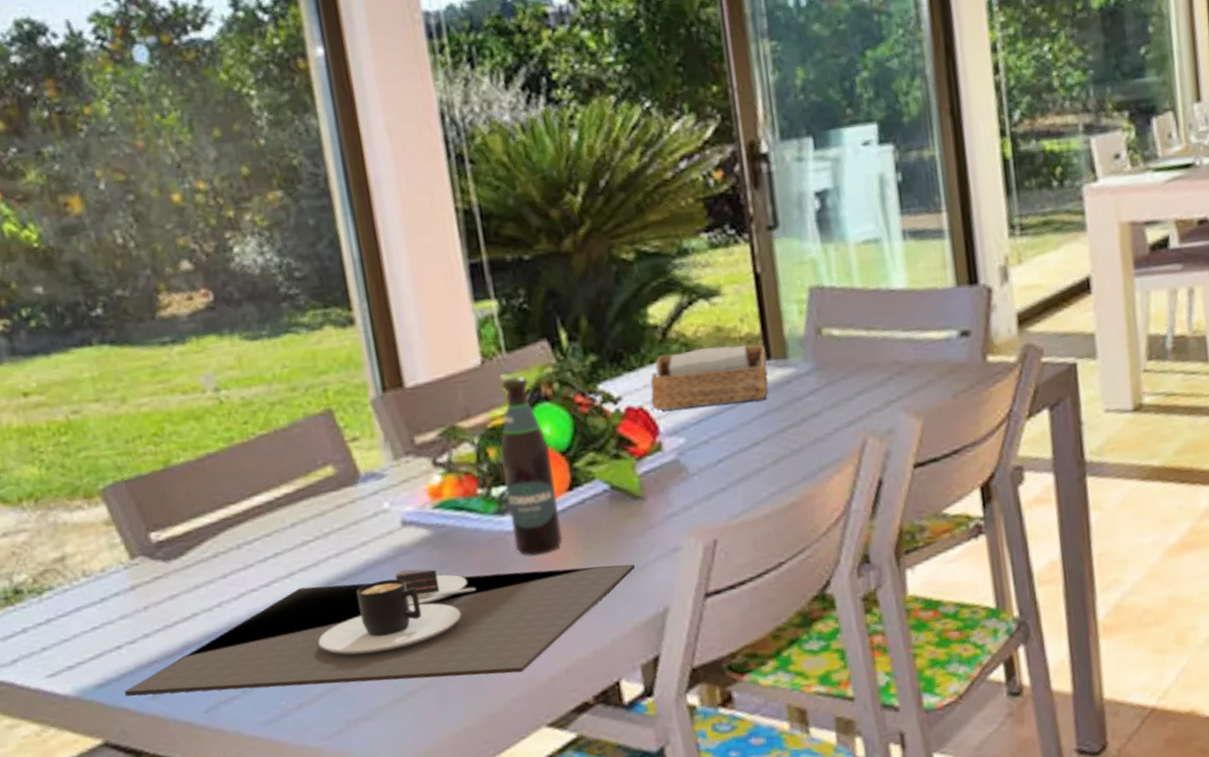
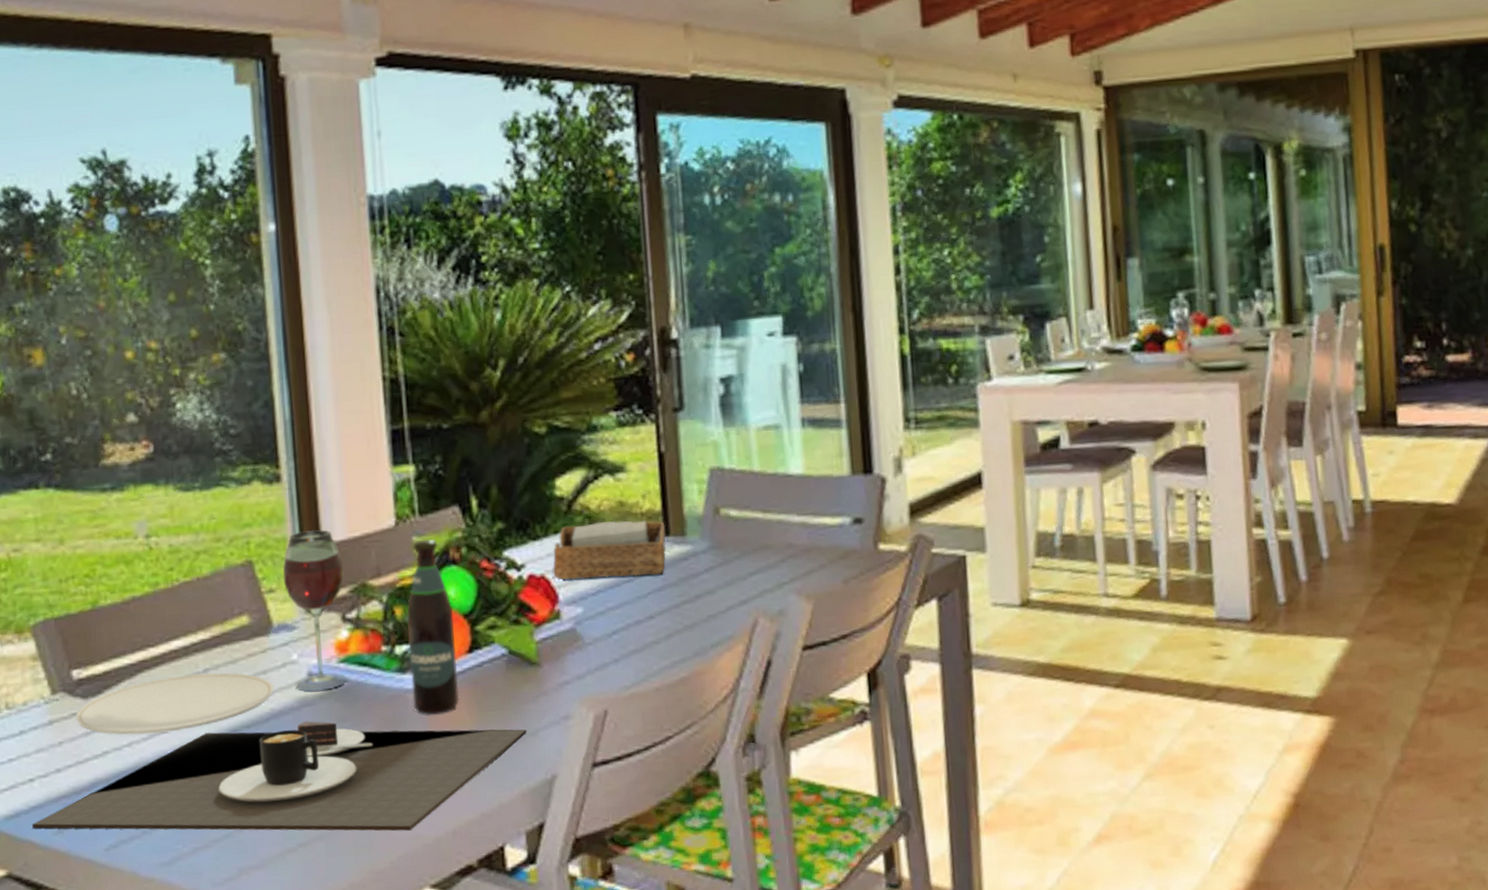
plate: none [158,525,367,596] -> present [75,672,274,735]
wineglass: none [365,373,443,540] -> present [283,529,346,691]

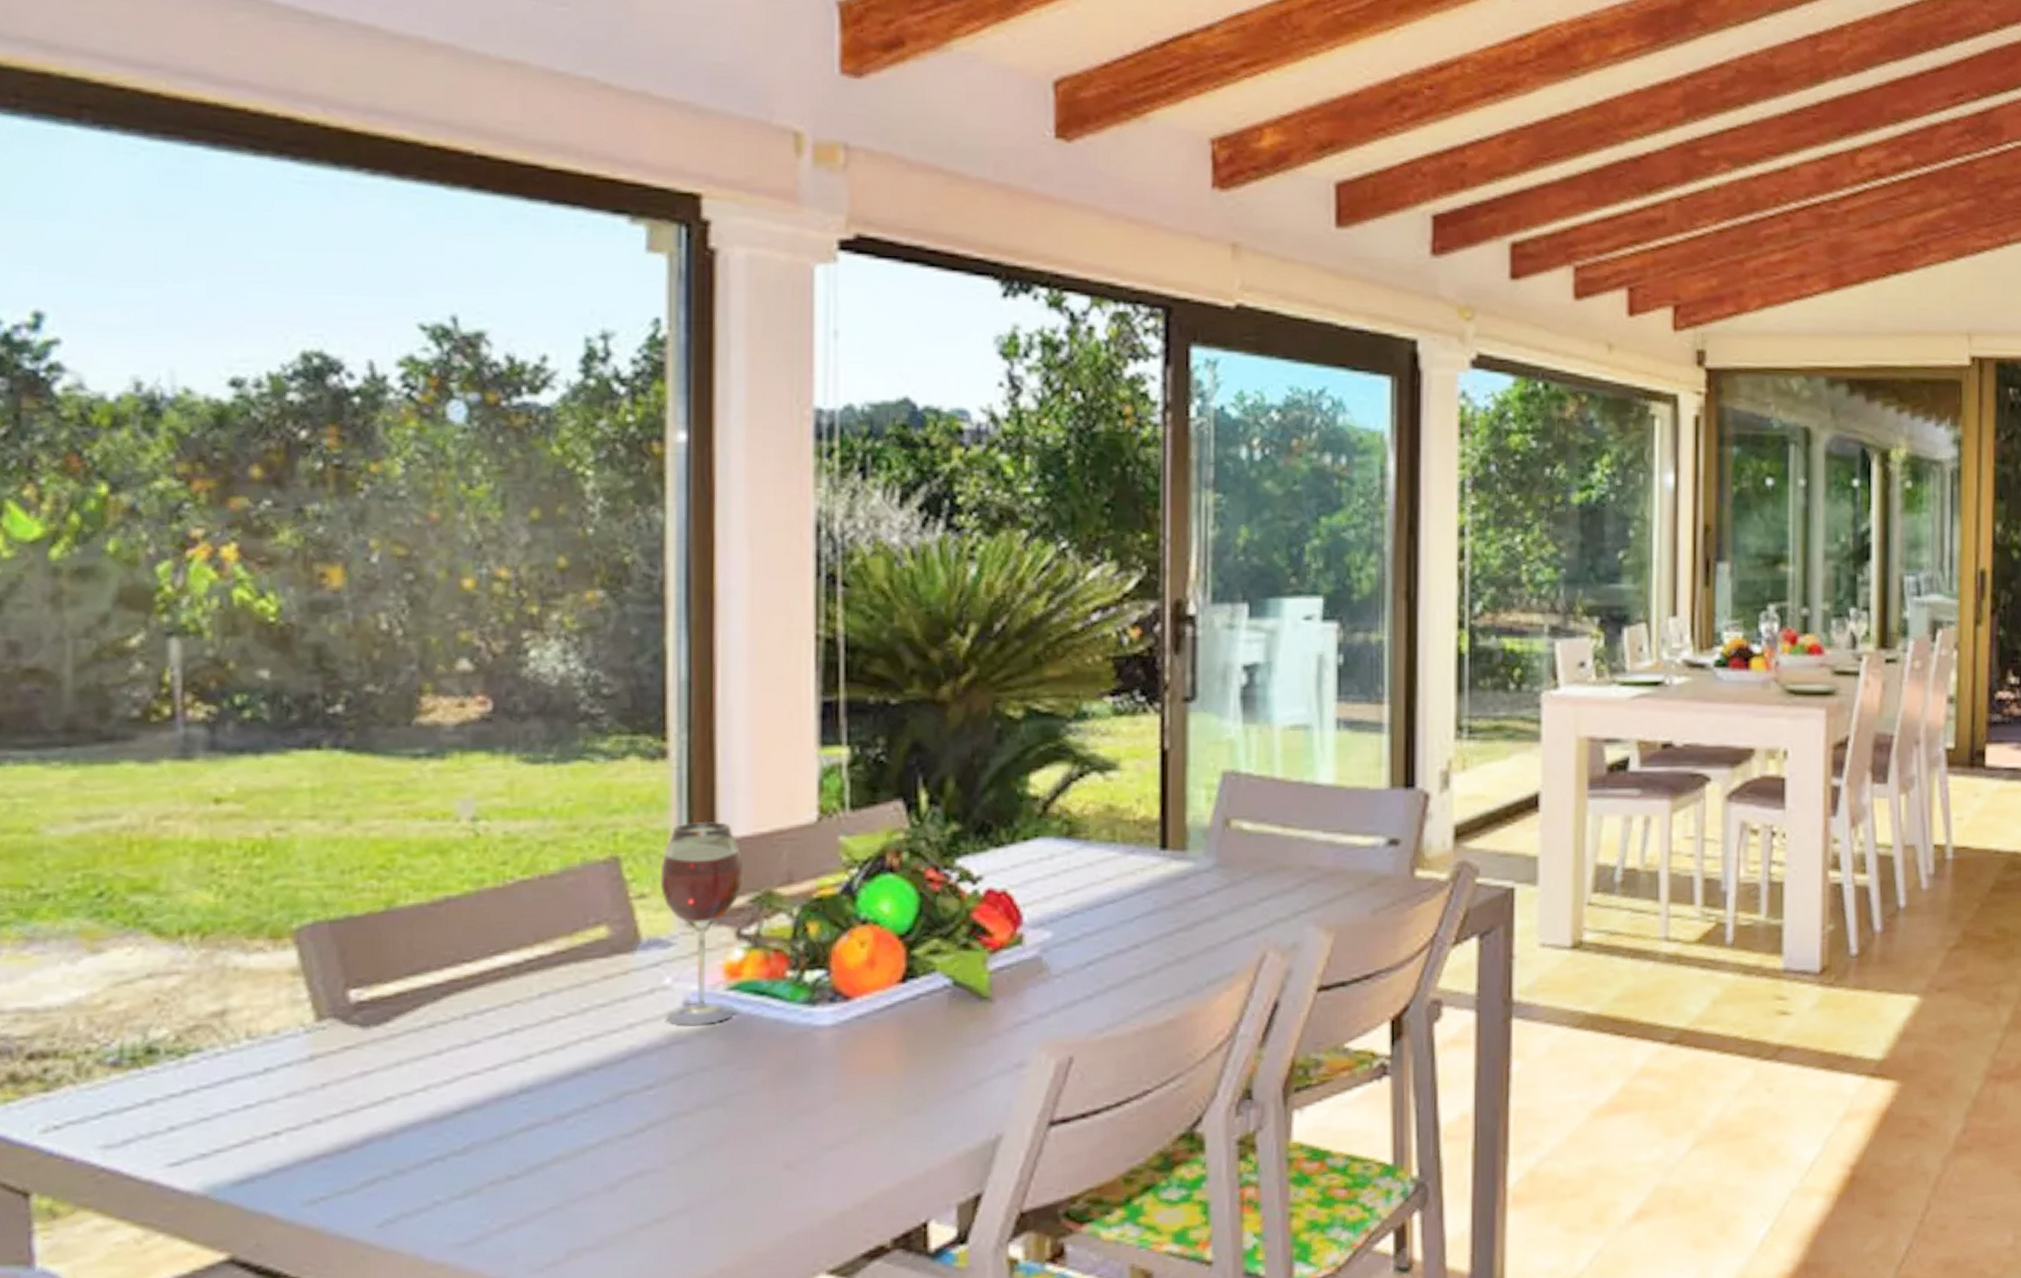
place setting: present [32,720,527,831] -> none [272,1062,969,1203]
plate: present [75,672,274,735] -> none [348,998,635,1077]
bottle: present [406,538,460,714] -> none [823,839,886,1057]
napkin holder: present [553,520,667,581] -> none [1018,827,1164,898]

